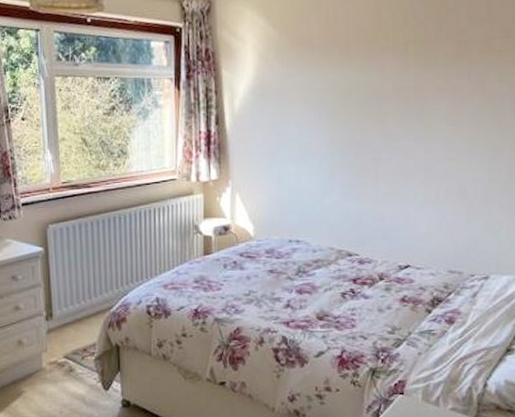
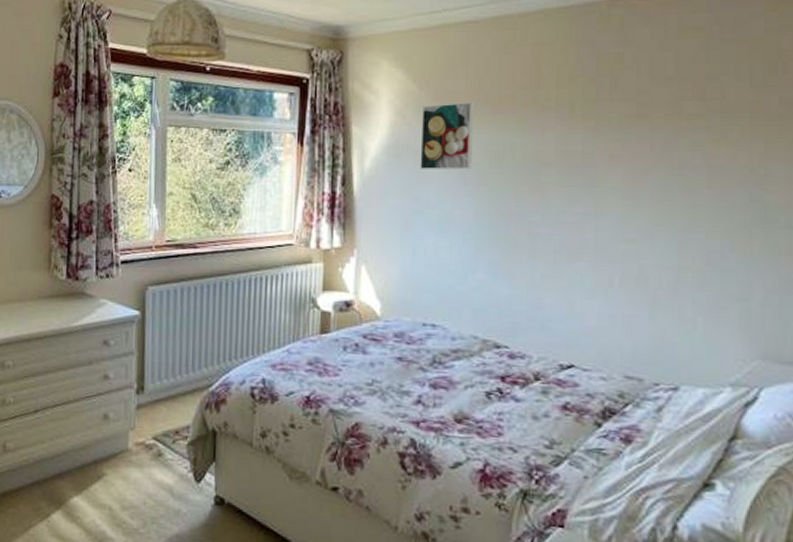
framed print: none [281,45,326,107] -> present [420,102,474,170]

